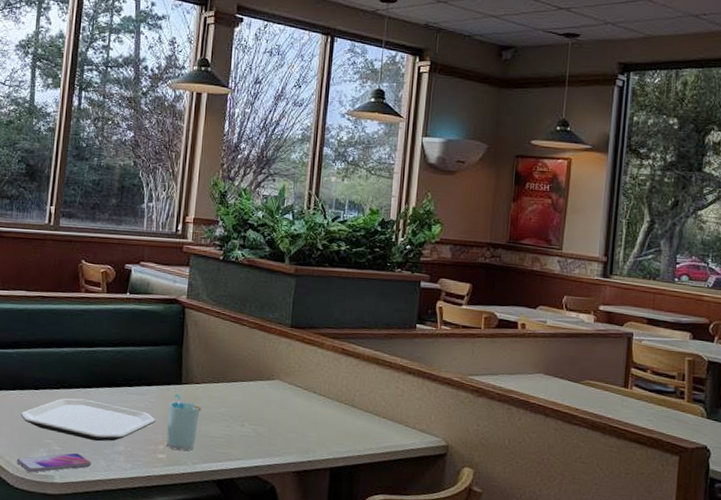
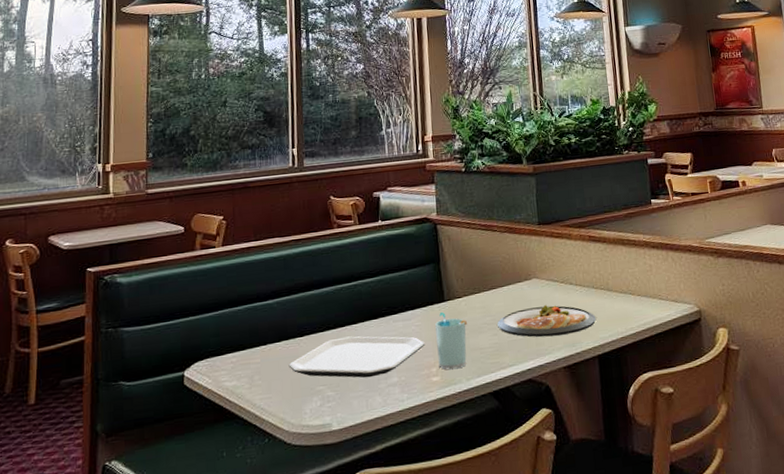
smartphone: present [16,453,91,473] -> none [290,394,367,426]
dish: none [232,407,335,442] -> present [497,305,597,337]

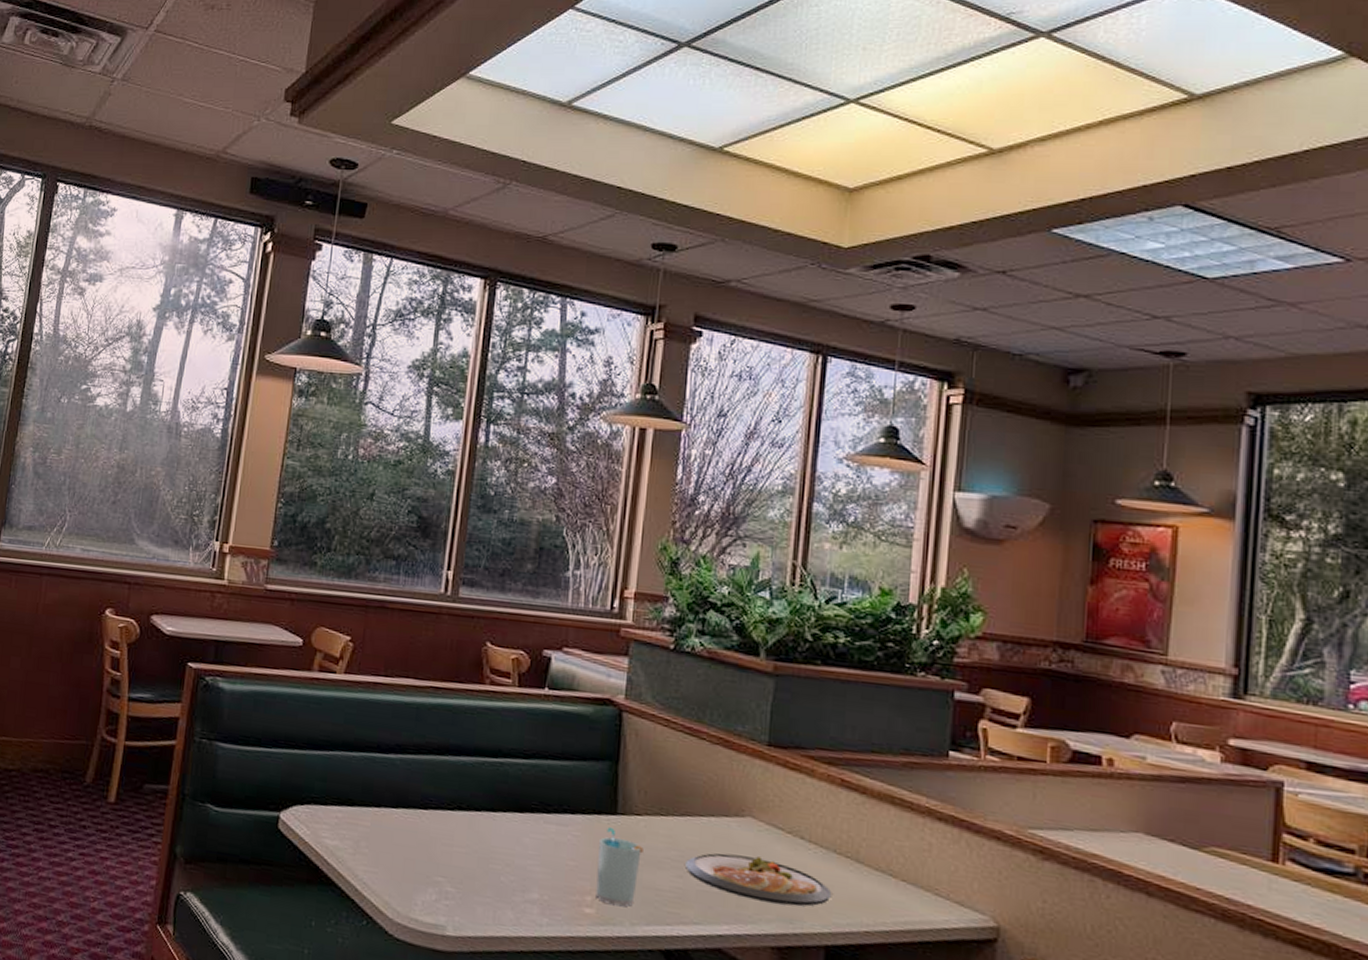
plate: present [288,336,425,378] -> none [403,823,582,886]

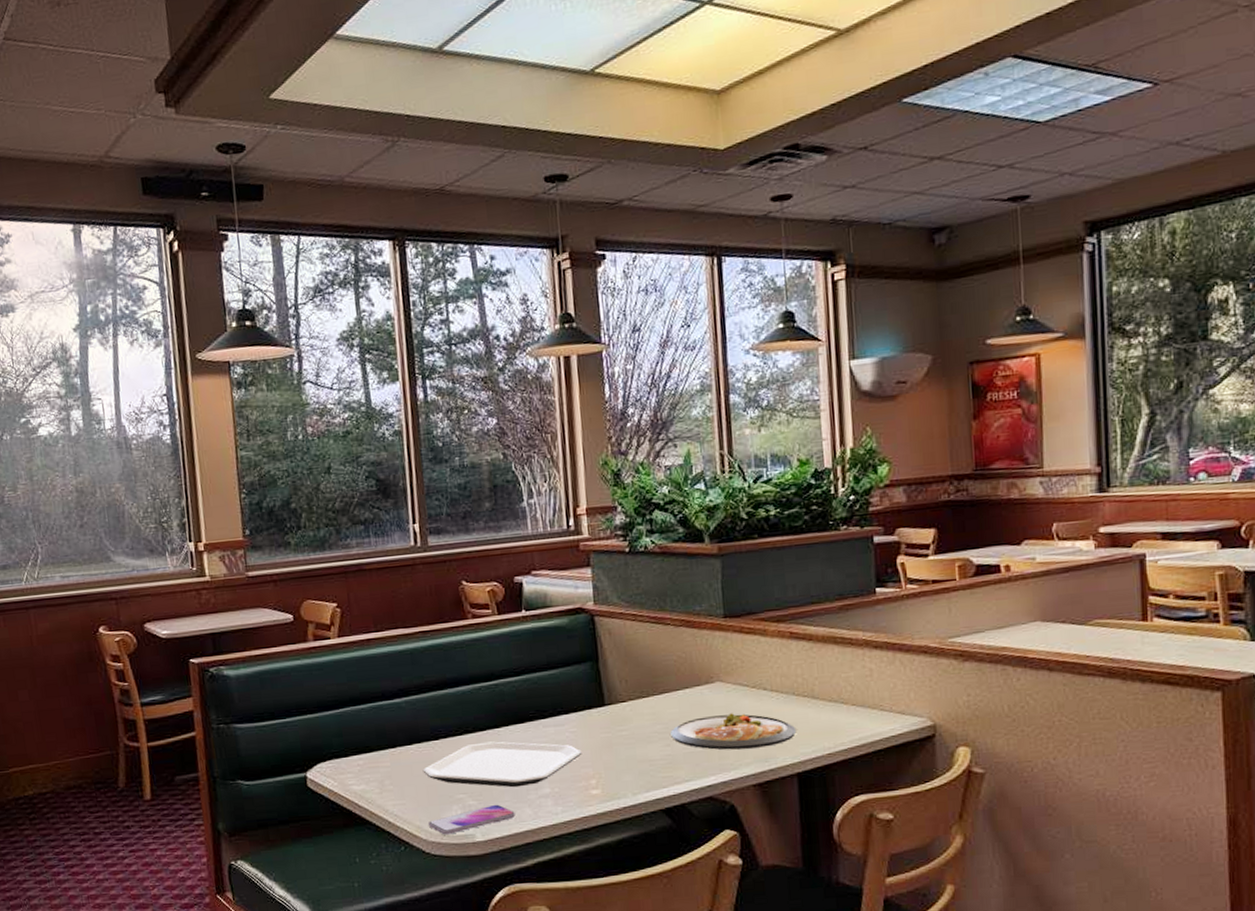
smartphone: none [397,897,495,920] -> present [427,804,515,835]
plate: none [403,823,582,886] -> present [423,741,582,788]
cup: present [595,828,643,907] -> none [594,718,633,783]

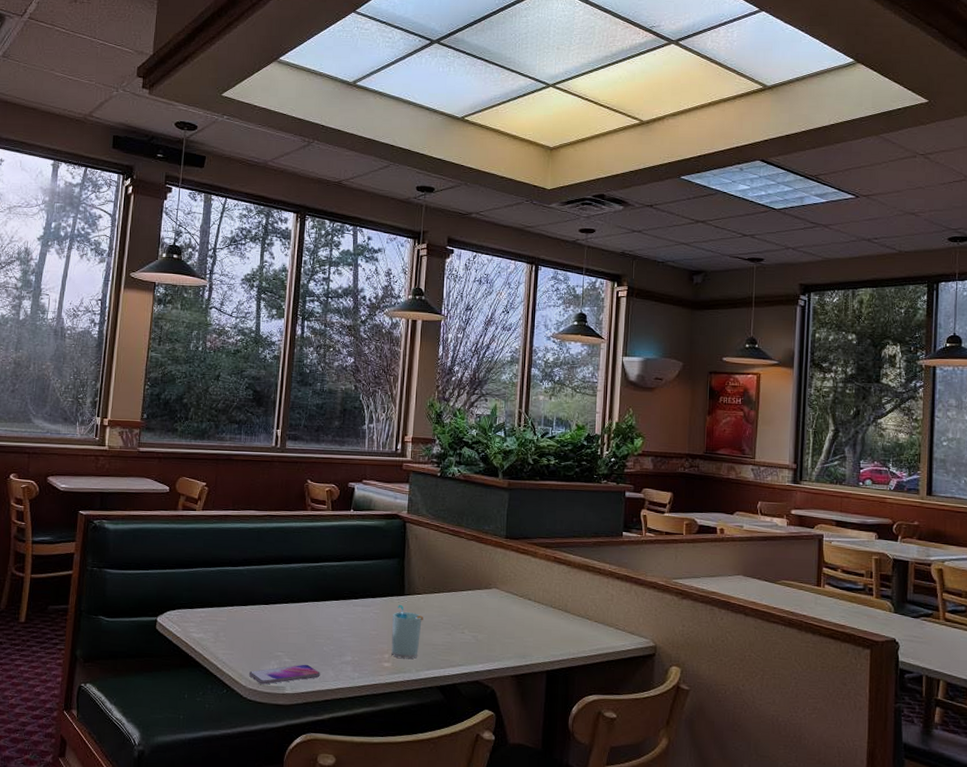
plate: present [423,741,582,788] -> none [252,611,381,653]
cup: none [594,718,633,783] -> present [391,605,423,659]
dish: present [670,713,797,750] -> none [452,615,550,646]

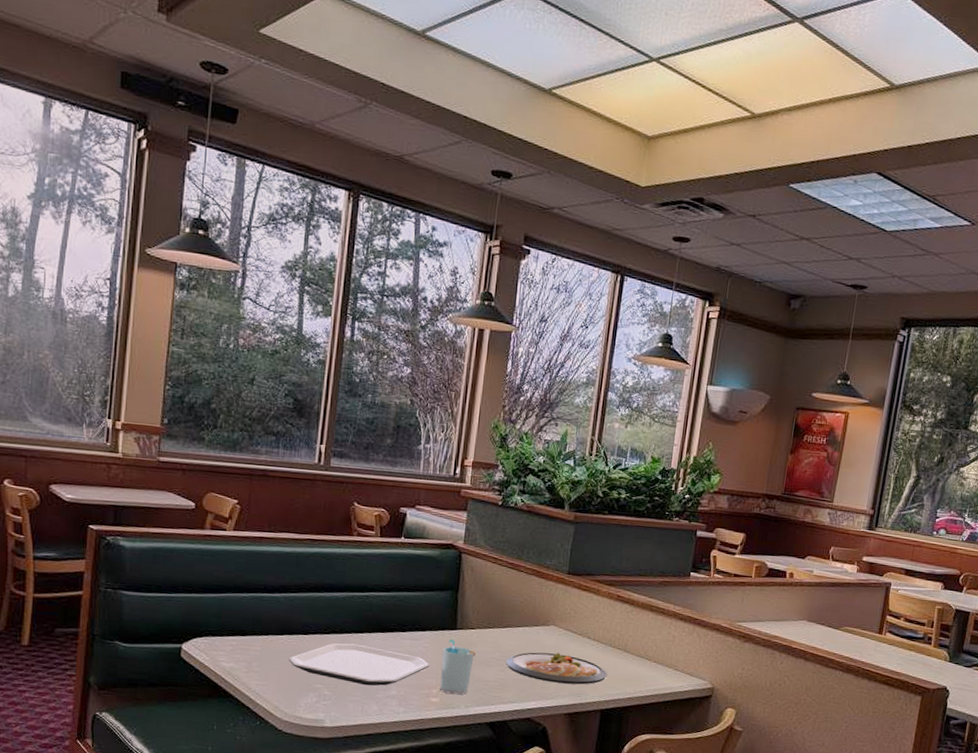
smartphone: present [248,664,320,685] -> none [284,697,363,717]
plate: none [252,611,381,653] -> present [288,643,430,686]
dish: none [452,615,550,646] -> present [506,652,607,685]

